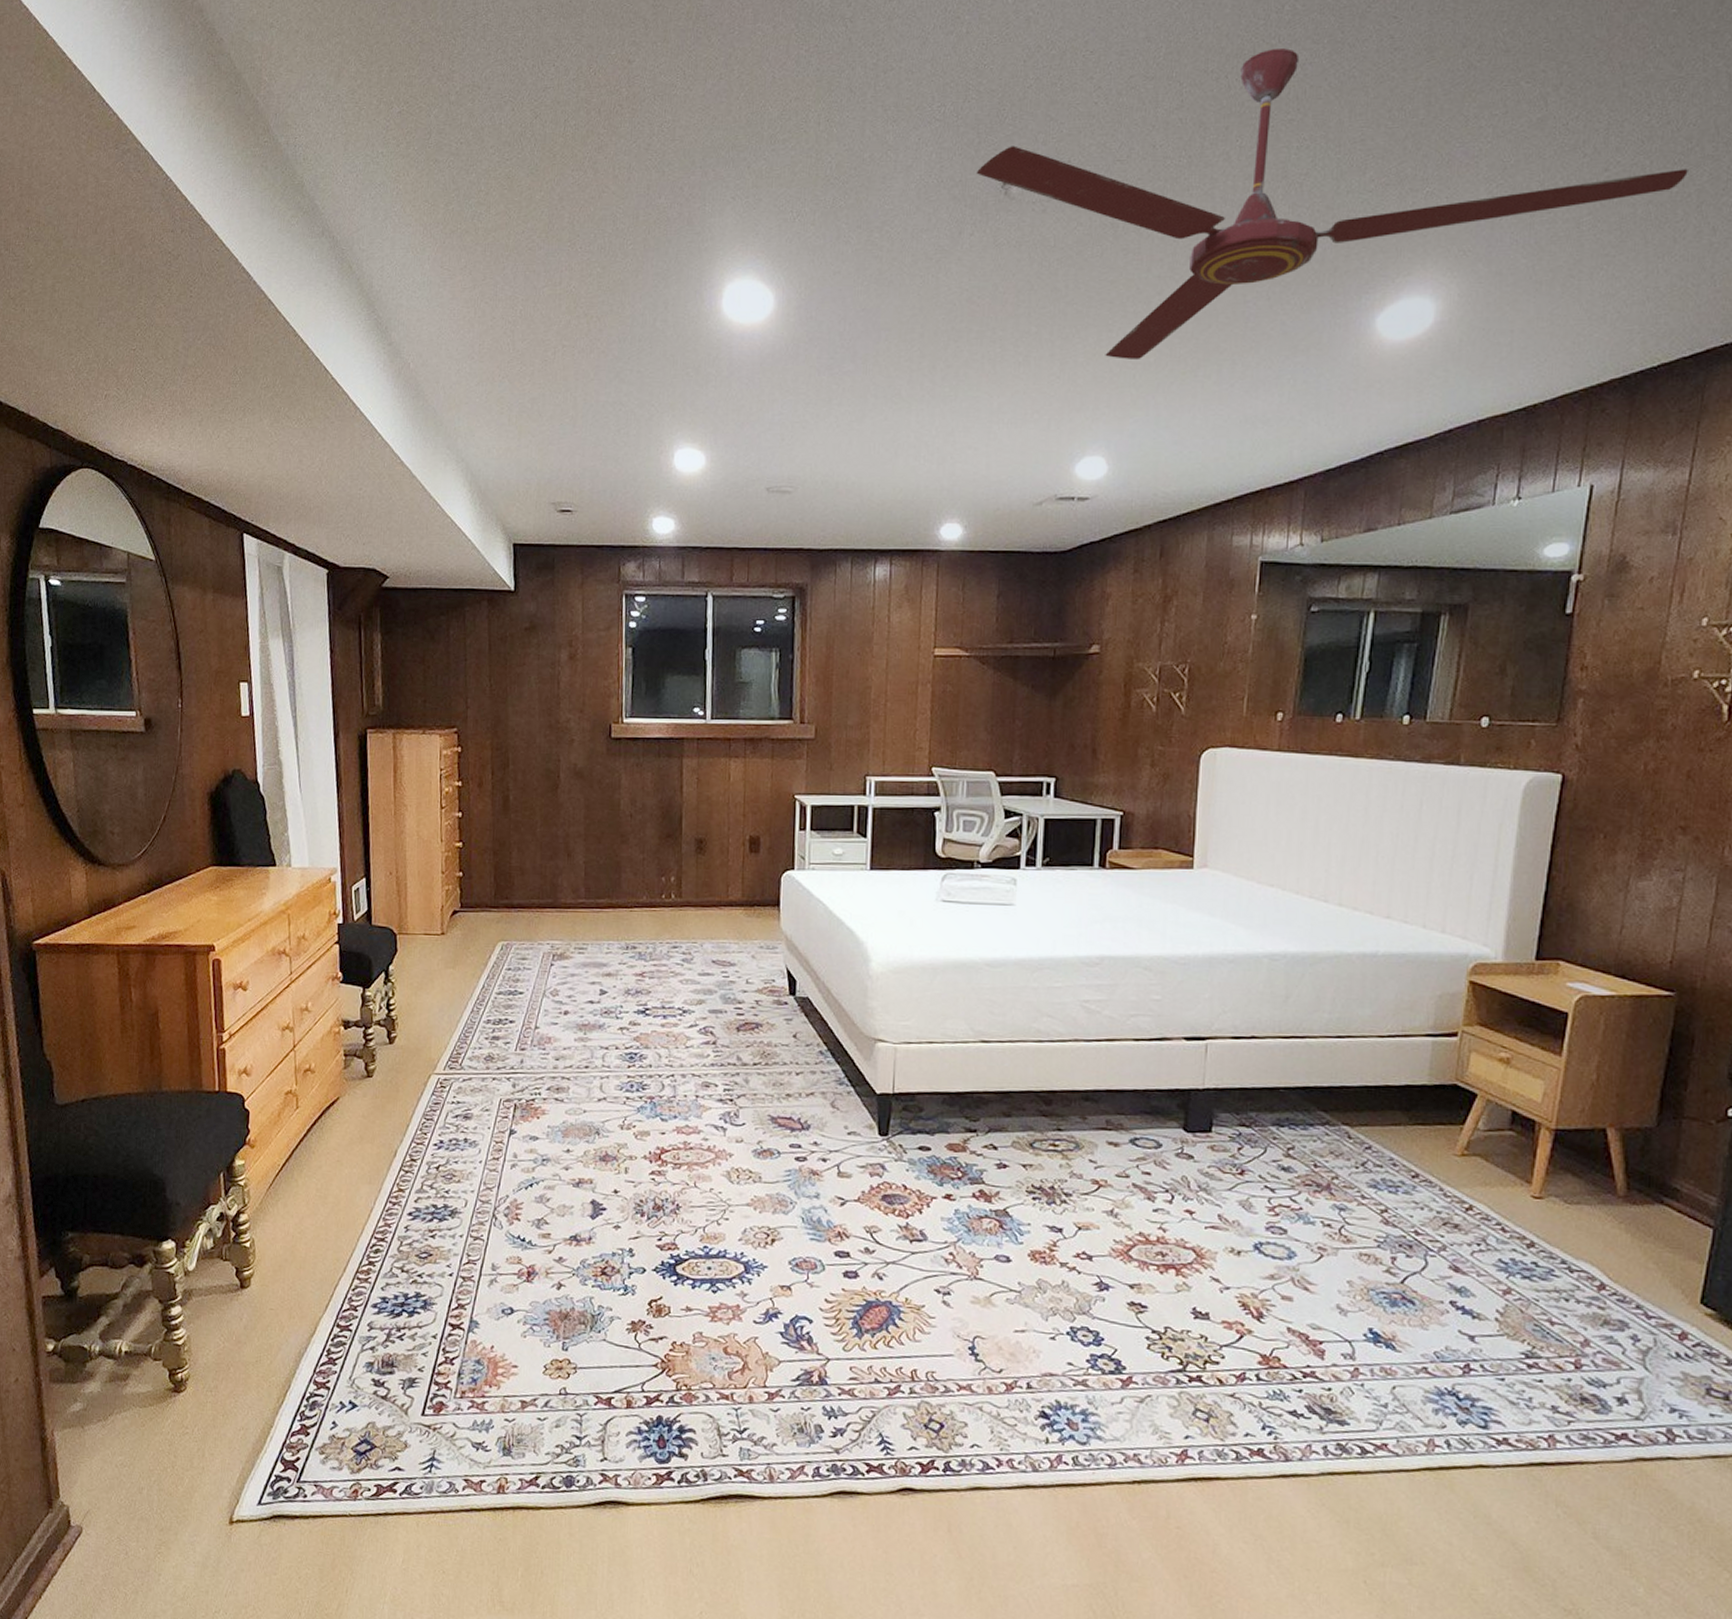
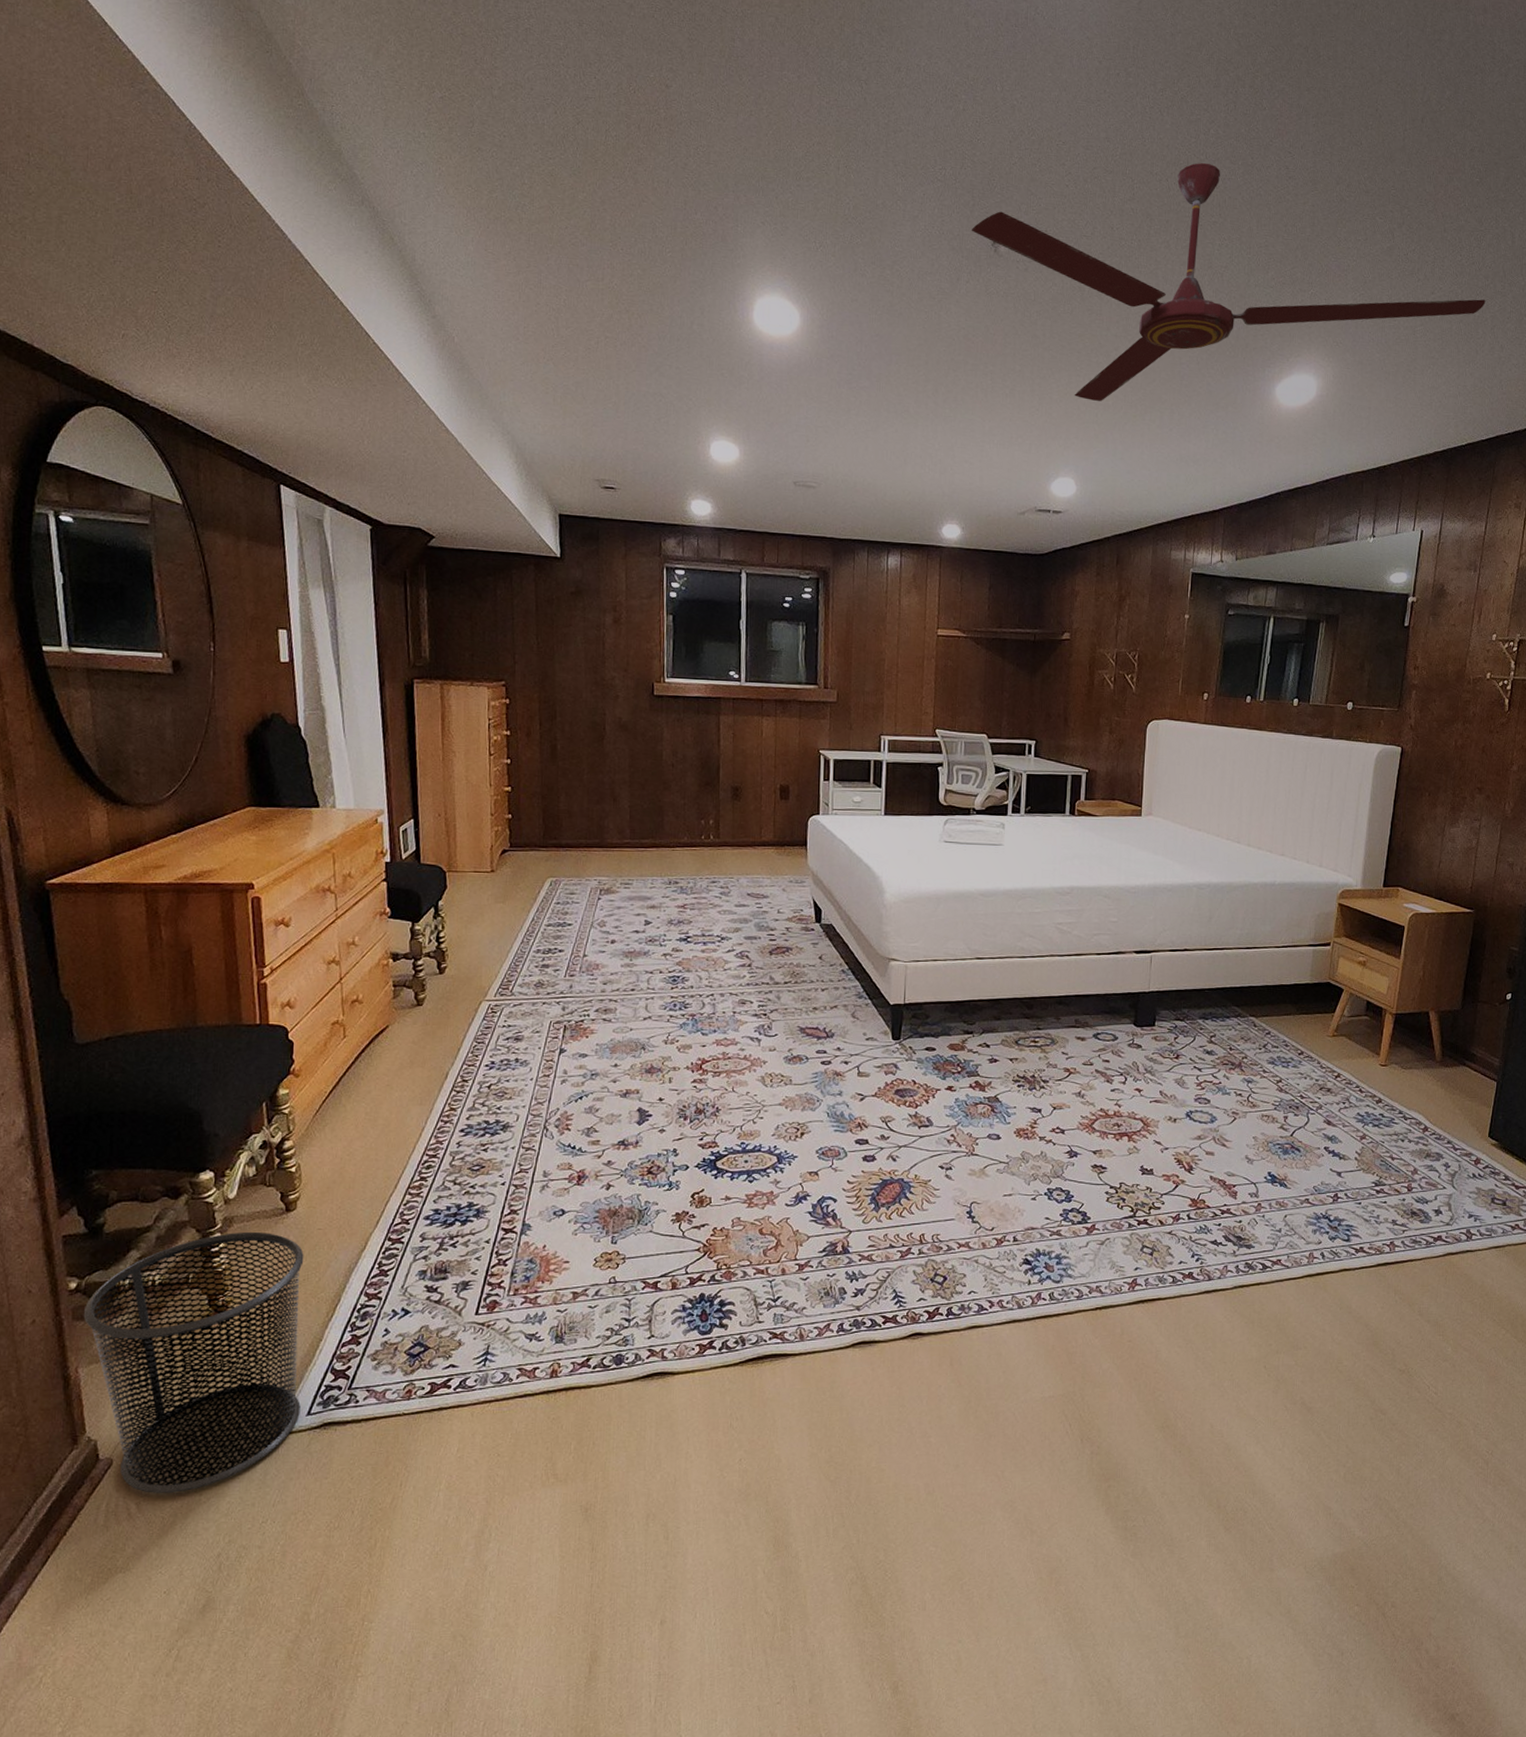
waste bin: none [59,1306,257,1570] -> present [83,1231,304,1493]

